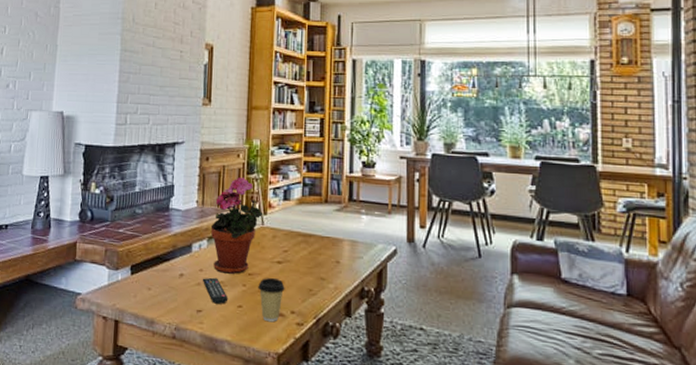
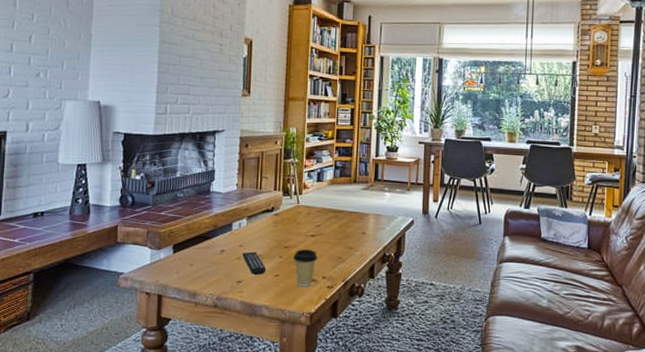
potted plant: present [210,177,263,274] -> none [250,162,299,248]

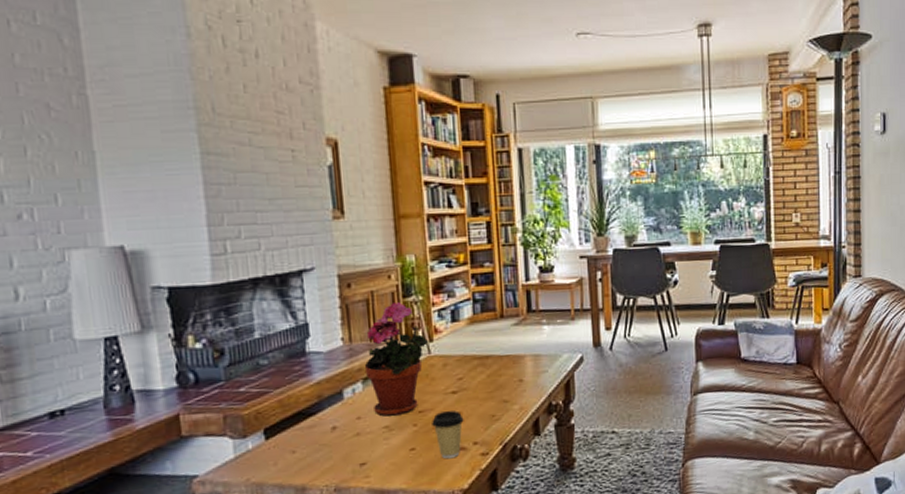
remote control: present [242,252,267,275] -> none [361,423,398,452]
potted plant: none [250,162,299,248] -> present [364,302,429,417]

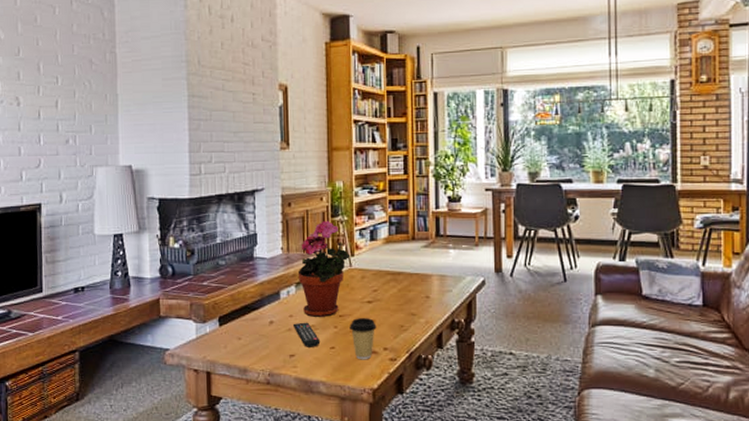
remote control: none [361,423,398,452] -> present [292,322,321,347]

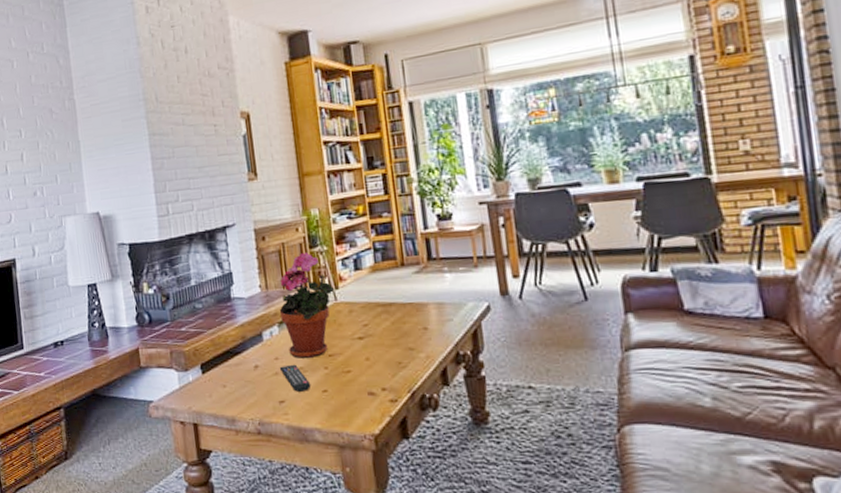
coffee cup: present [350,318,377,360] -> none [341,356,371,403]

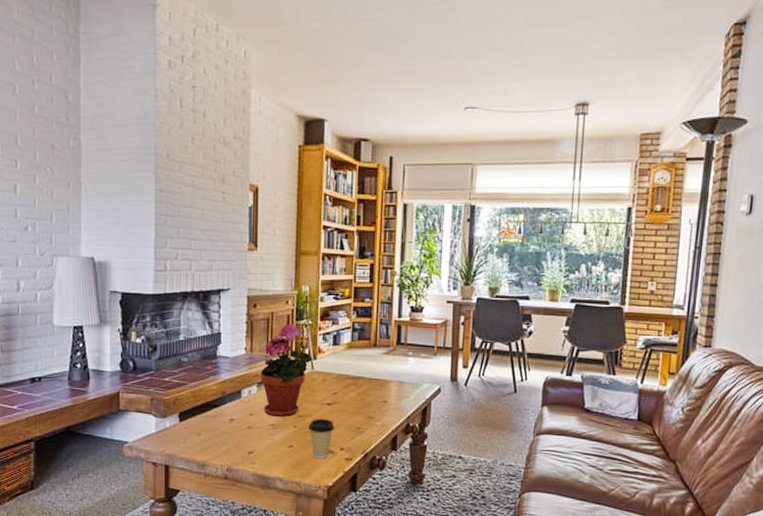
remote control: present [279,364,311,392] -> none [252,421,280,445]
coffee cup: none [341,356,371,403] -> present [308,419,335,459]

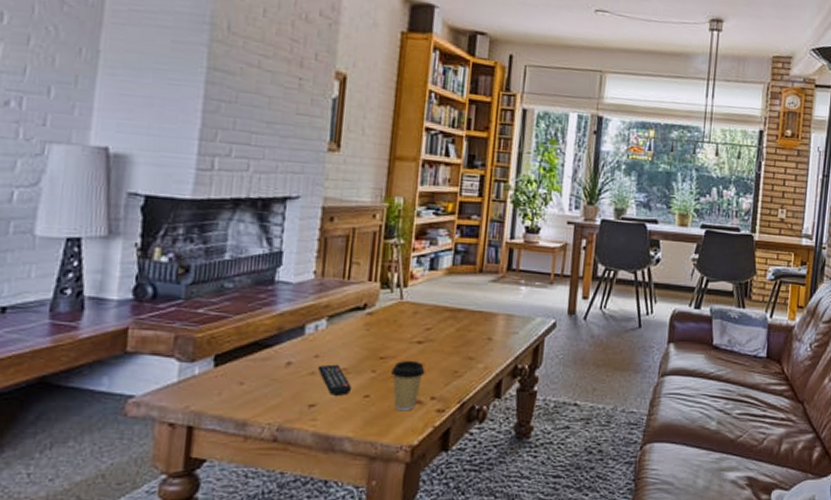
remote control: none [252,421,280,445] -> present [317,364,352,396]
potted plant: present [260,324,313,417] -> none [332,243,403,359]

